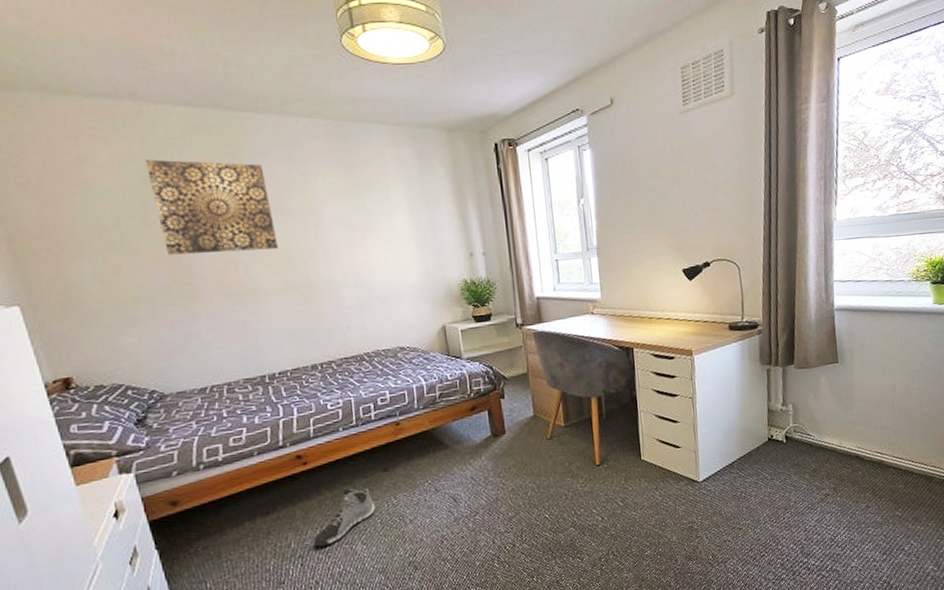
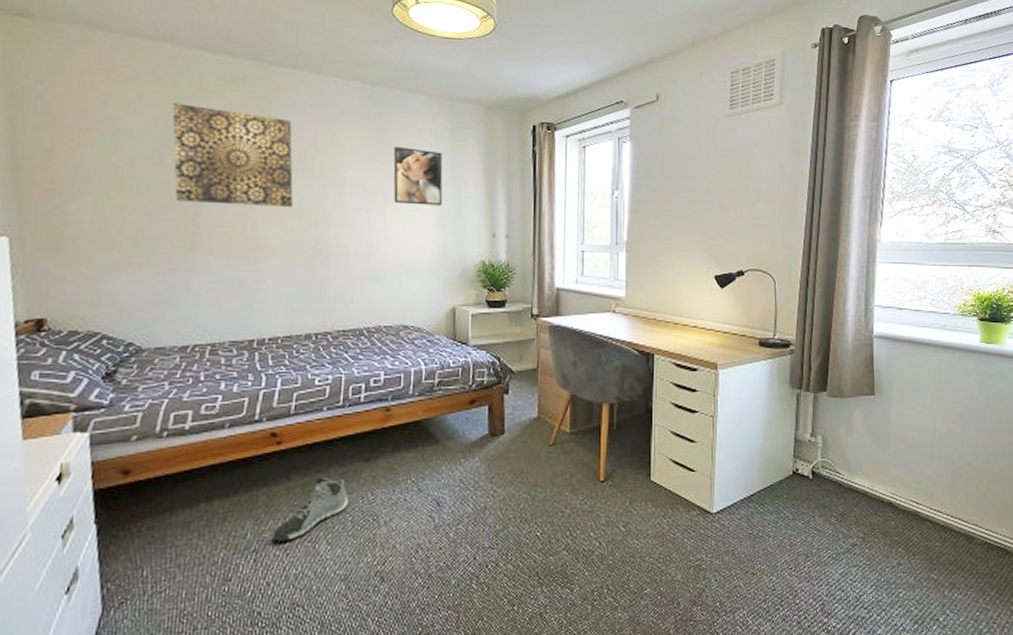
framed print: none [364,178,418,234] -> present [393,146,443,206]

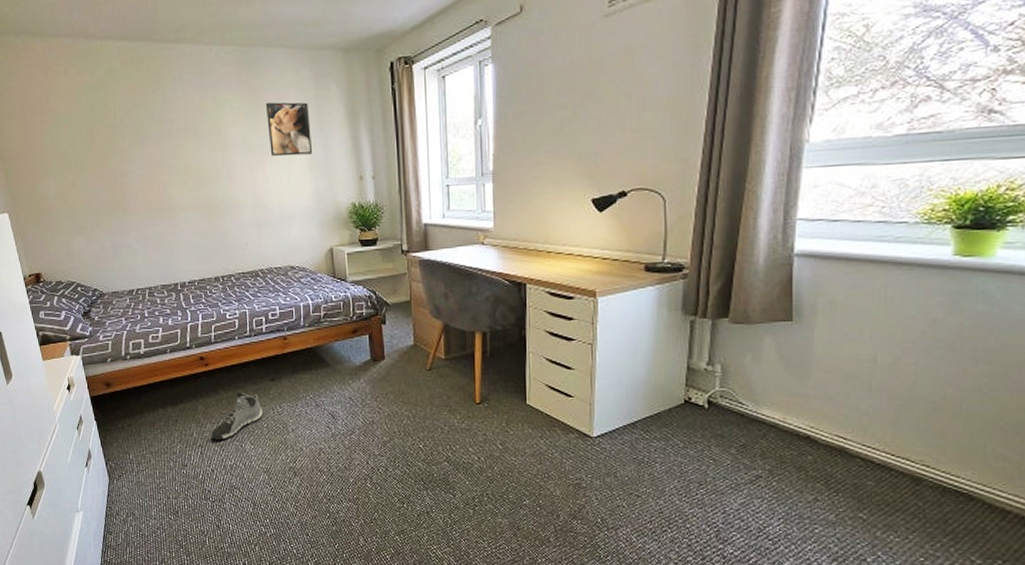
wall art: present [172,103,293,207] -> none [93,89,191,174]

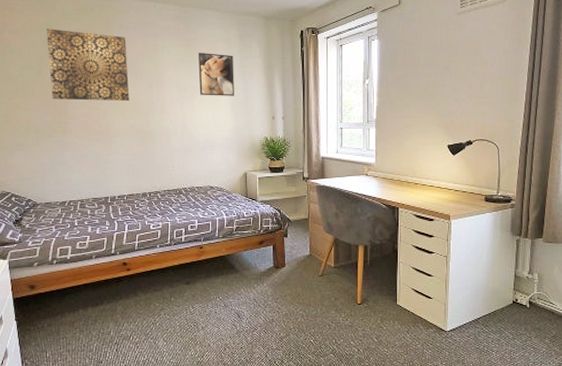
wall art: none [93,89,191,174] -> present [46,29,130,101]
sneaker: present [211,393,263,440] -> none [127,295,176,337]

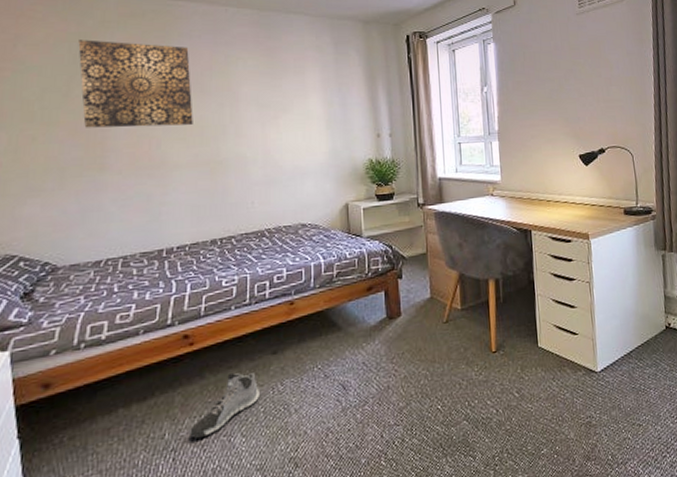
sneaker: none [127,295,176,337] -> present [190,373,259,438]
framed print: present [198,52,234,96] -> none [282,62,329,114]

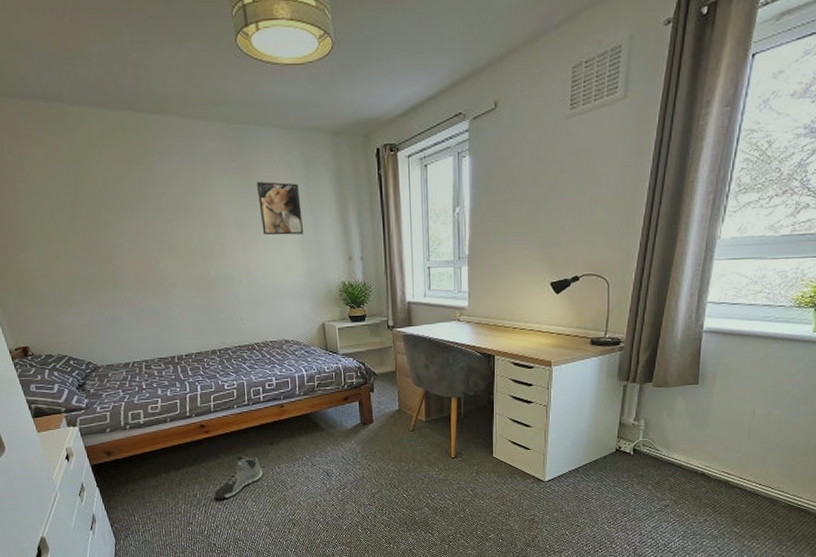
wall art: present [78,40,193,128] -> none [73,159,183,247]
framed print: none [282,62,329,114] -> present [256,181,303,235]

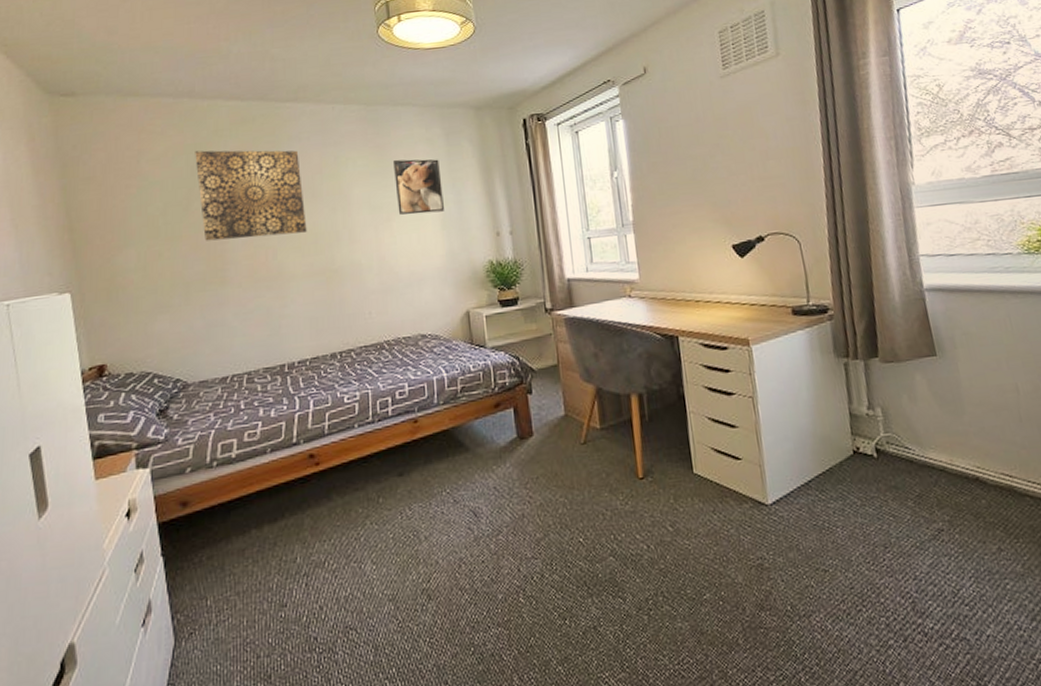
wall art: none [73,159,183,247] -> present [195,150,307,241]
sneaker: present [214,456,263,499] -> none [320,496,388,563]

